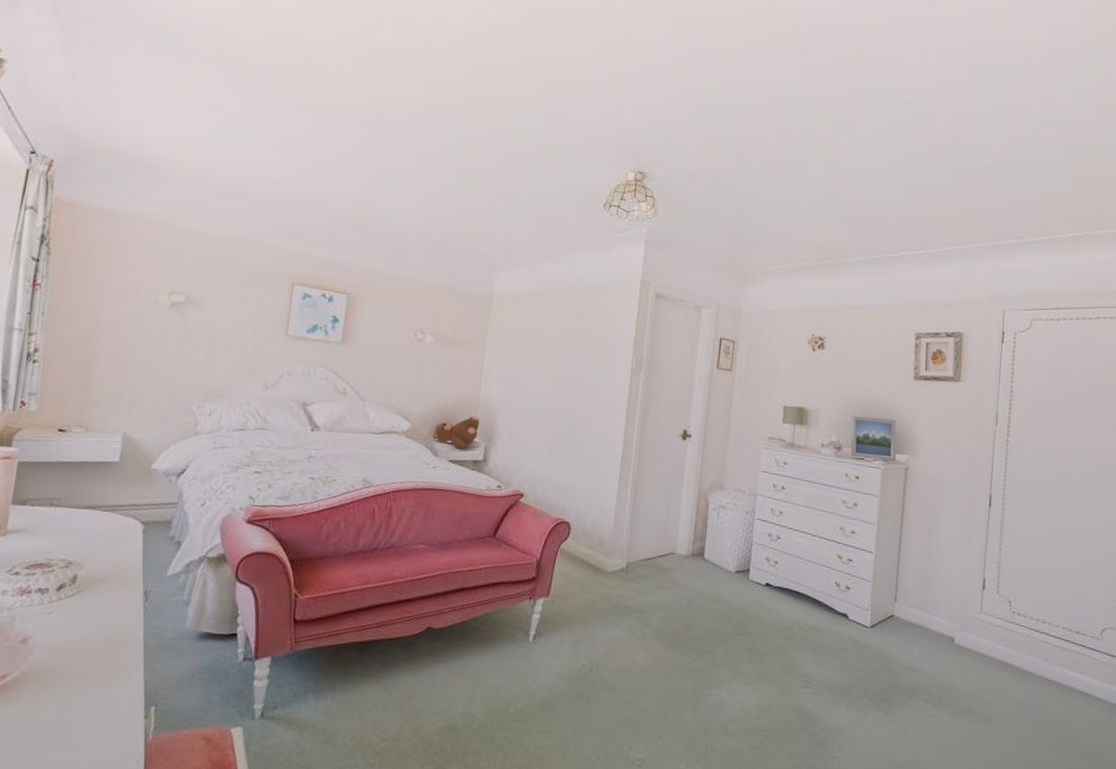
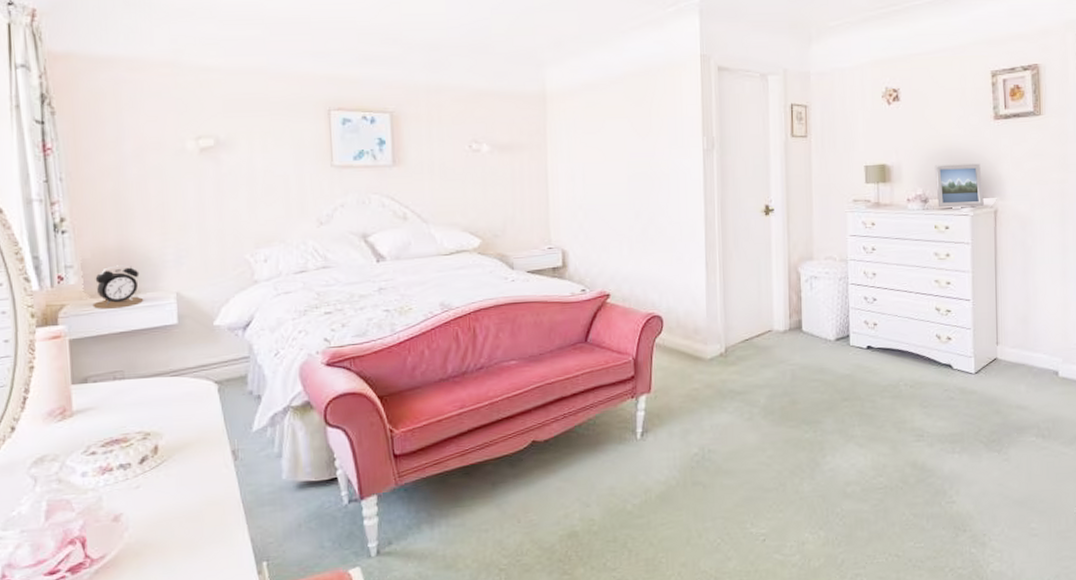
alarm clock: none [46,399,94,440] -> present [92,264,143,309]
teddy bear: present [433,415,479,449] -> none [506,221,553,258]

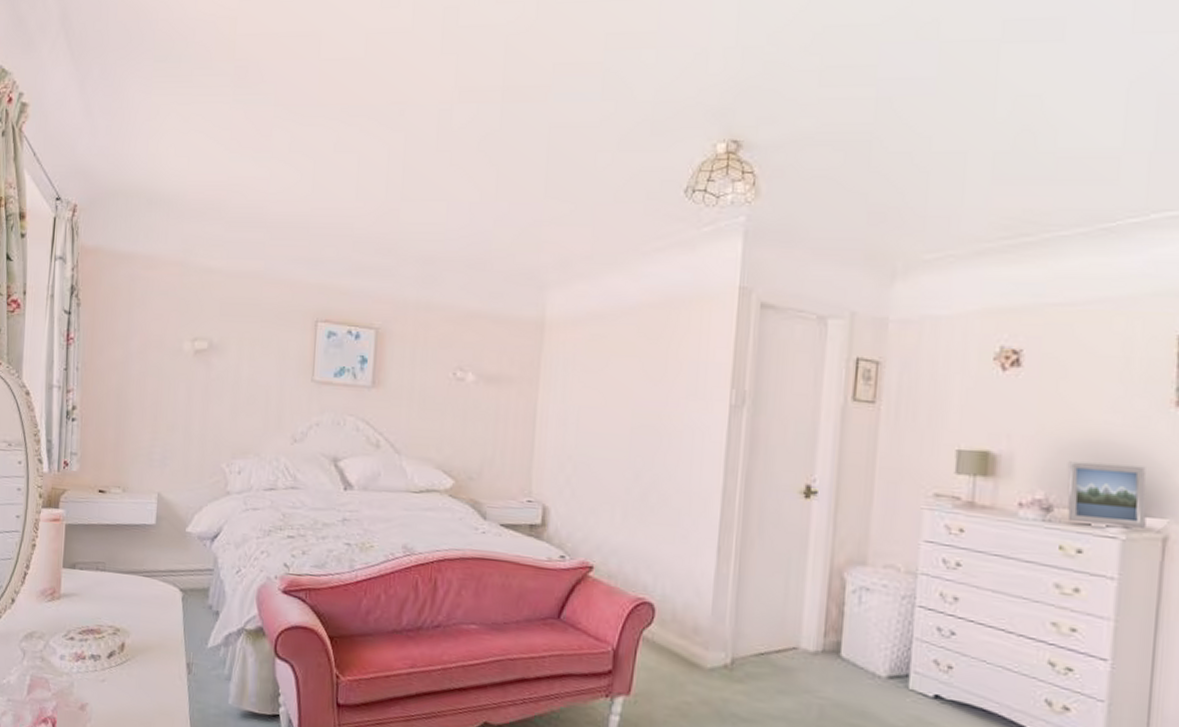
alarm clock: present [92,264,143,309] -> none [88,458,130,501]

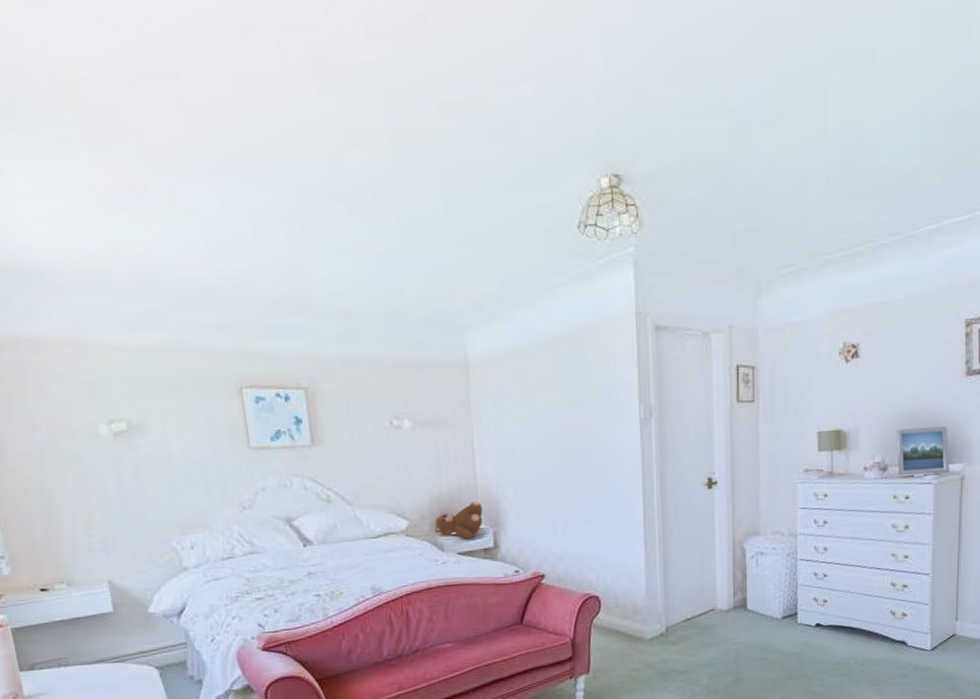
teddy bear: none [480,469,535,510] -> present [435,501,483,539]

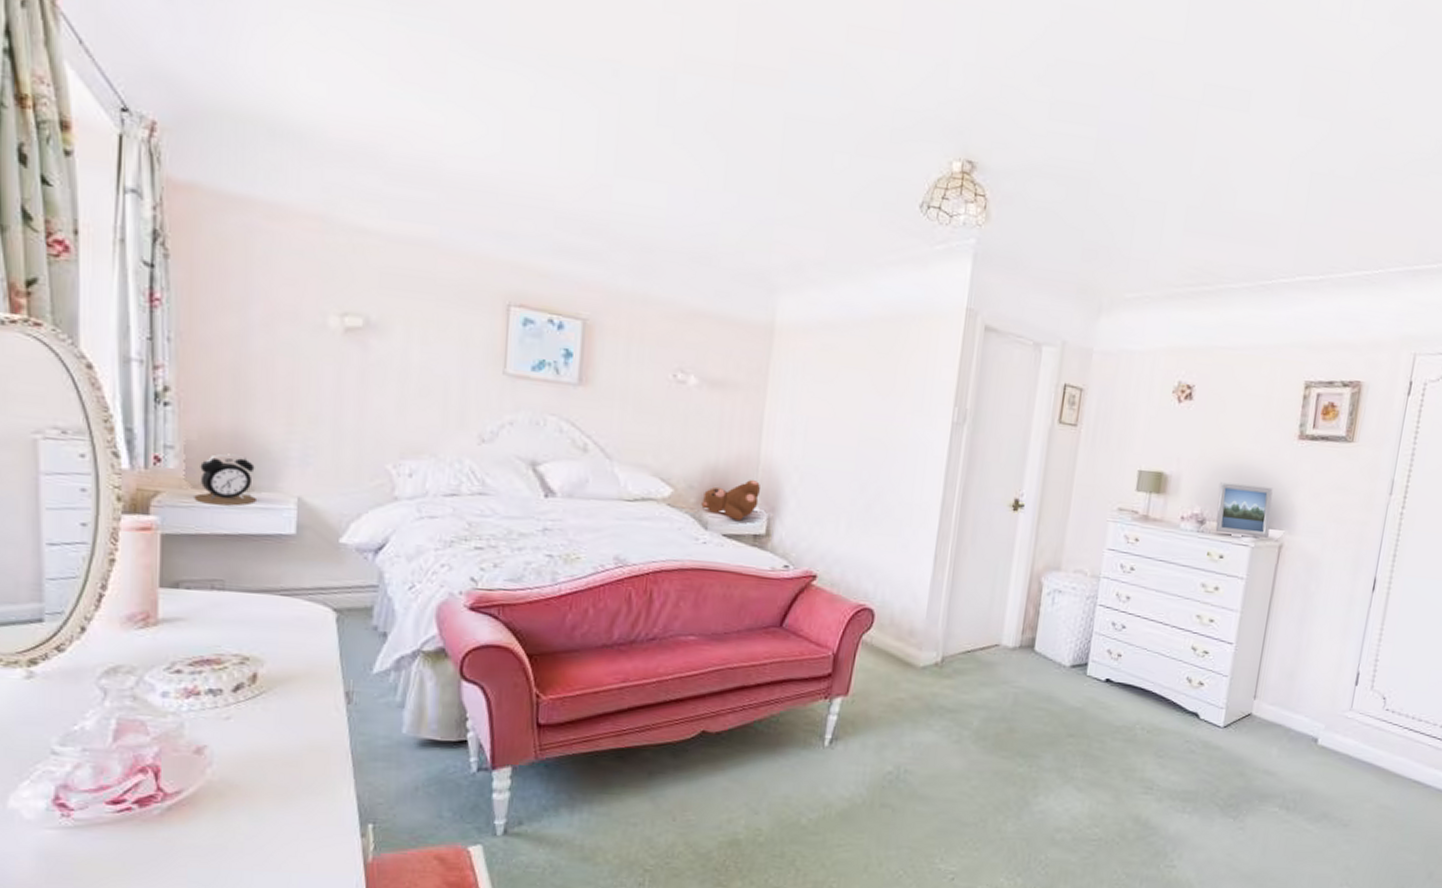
alarm clock: none [27,554,77,599] -> present [194,453,256,507]

